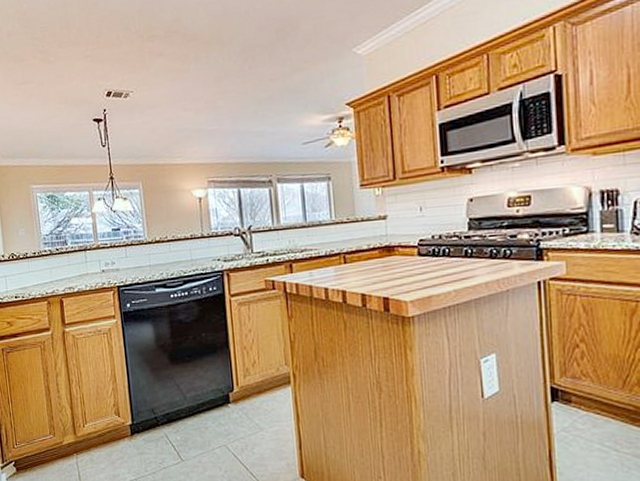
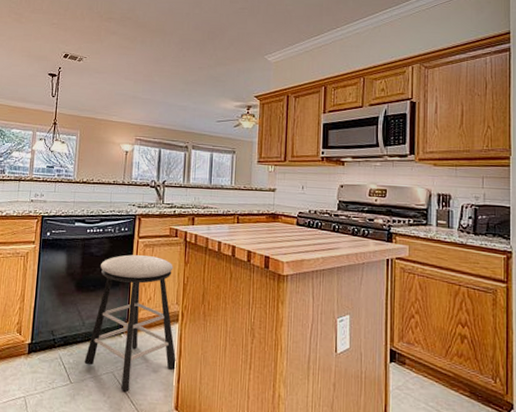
stool: none [192,315,296,463] -> present [84,254,177,391]

